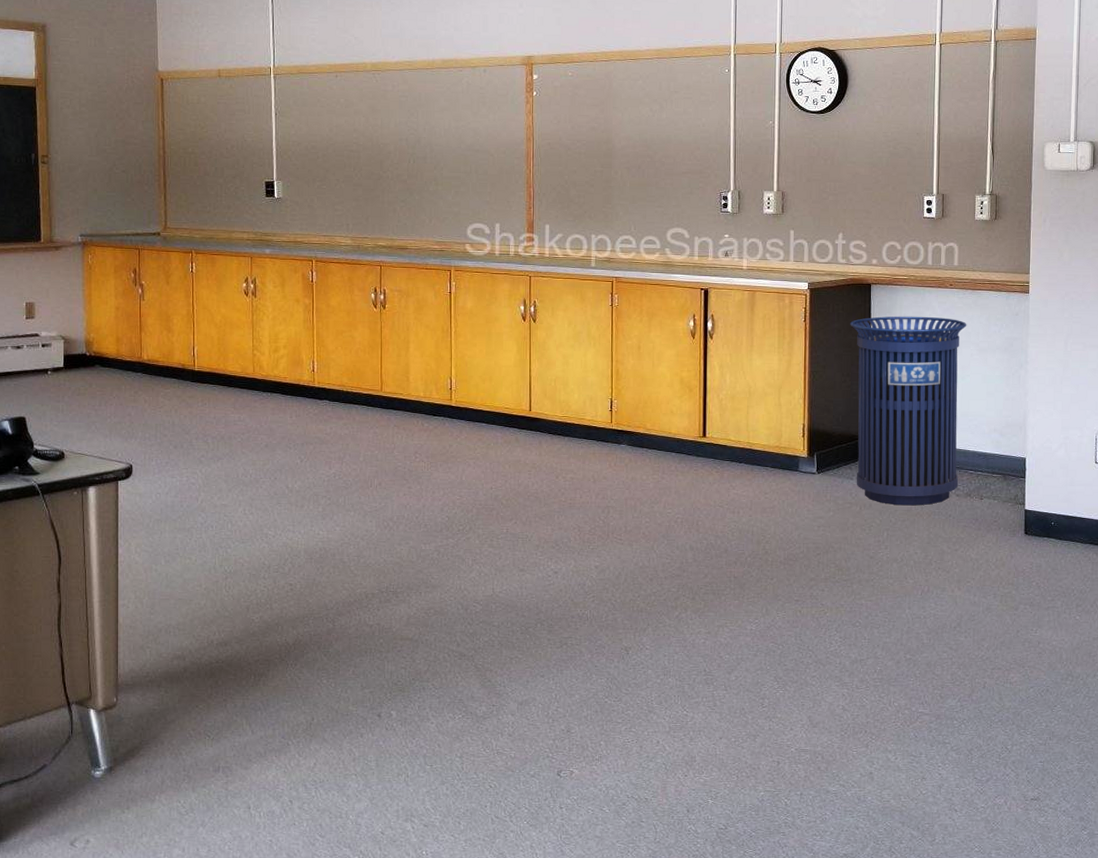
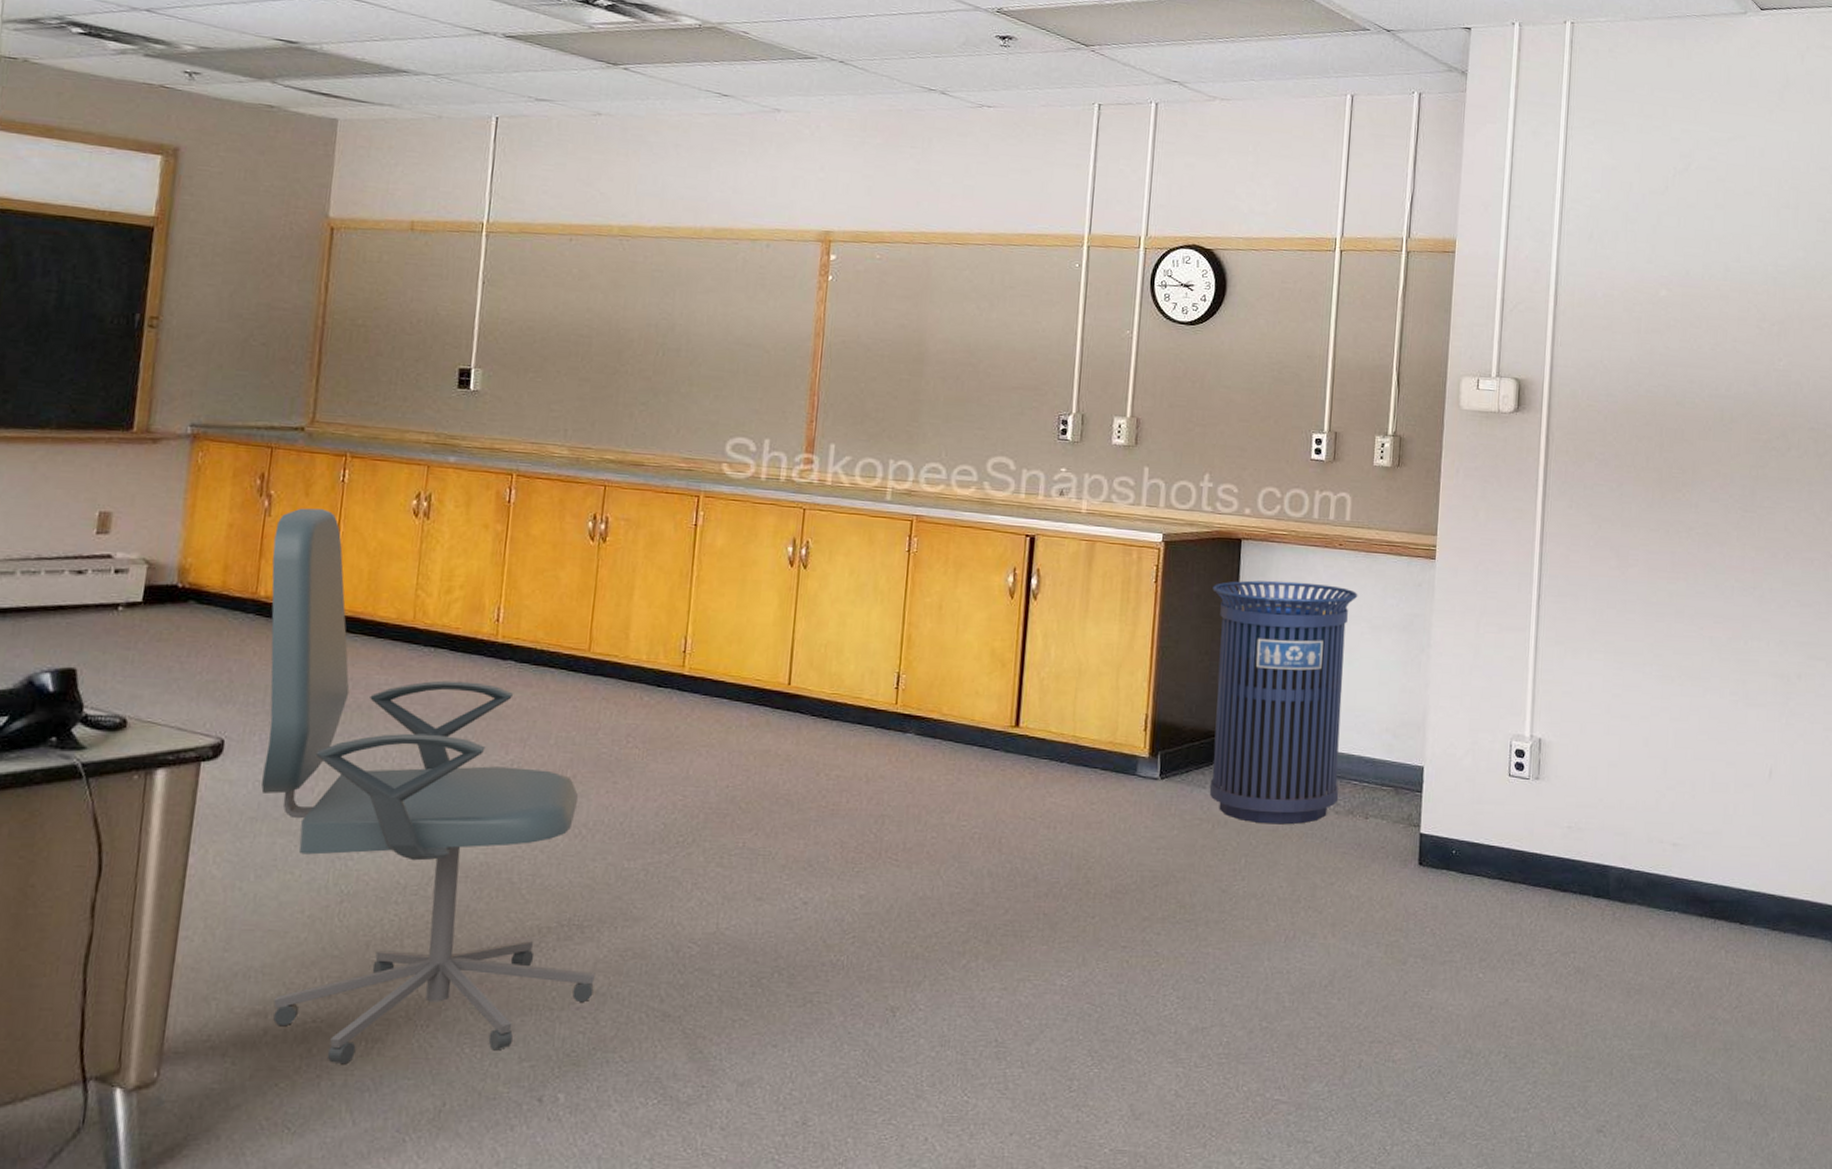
office chair: none [149,293,409,691] -> present [261,508,595,1063]

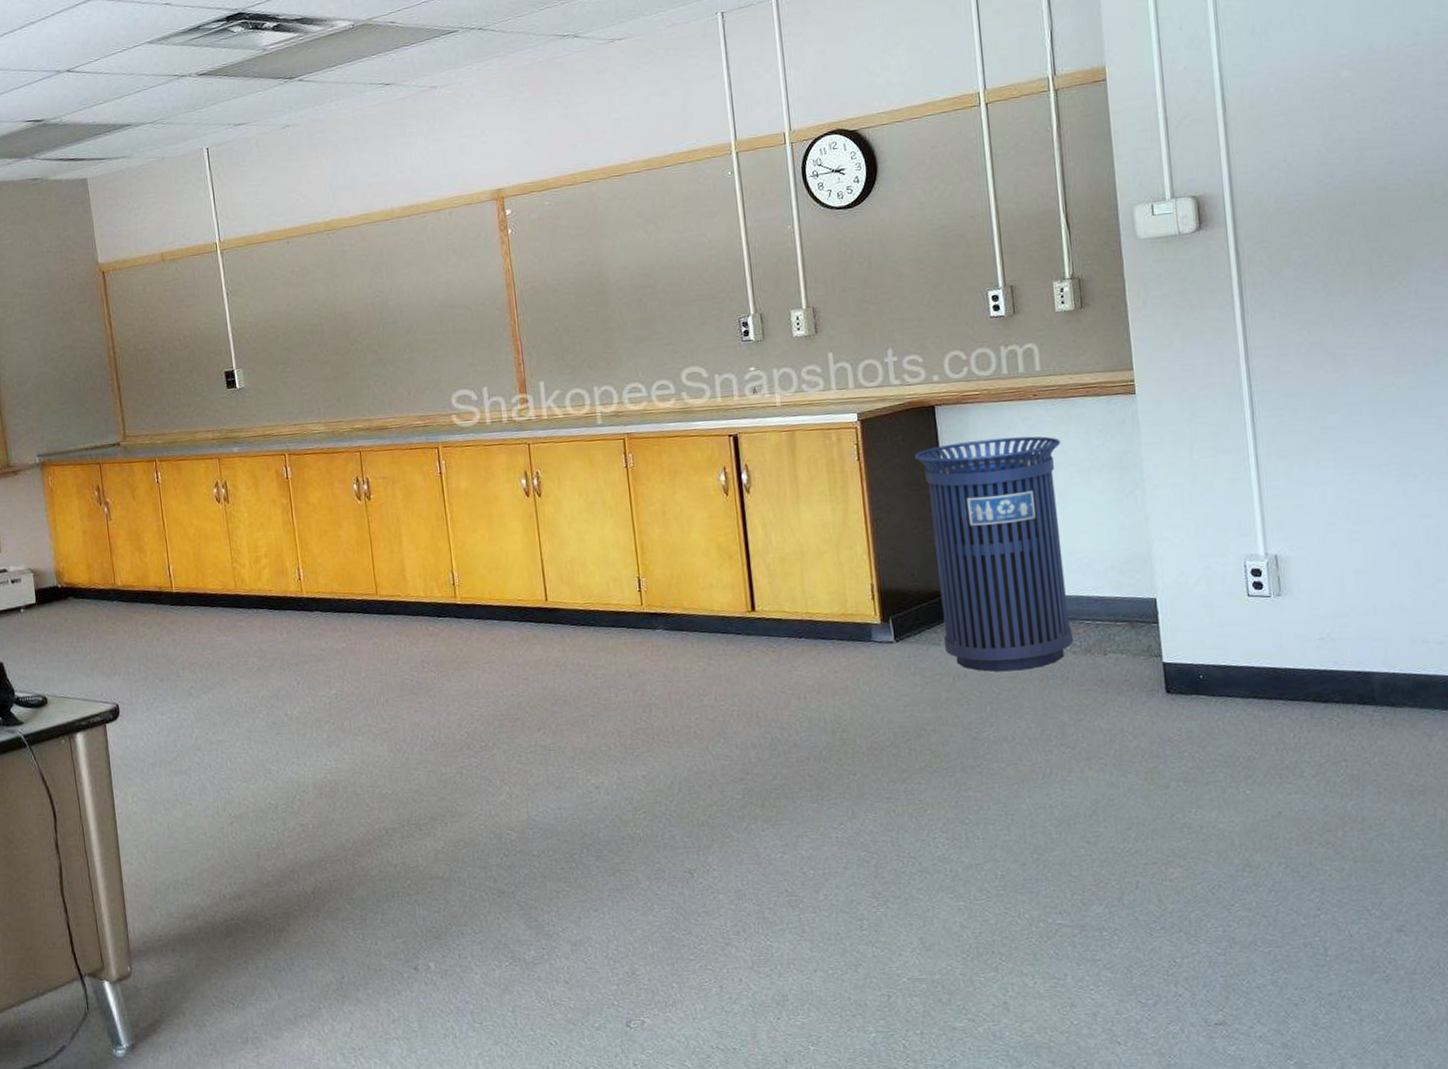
office chair: present [261,508,595,1063] -> none [117,508,439,951]

